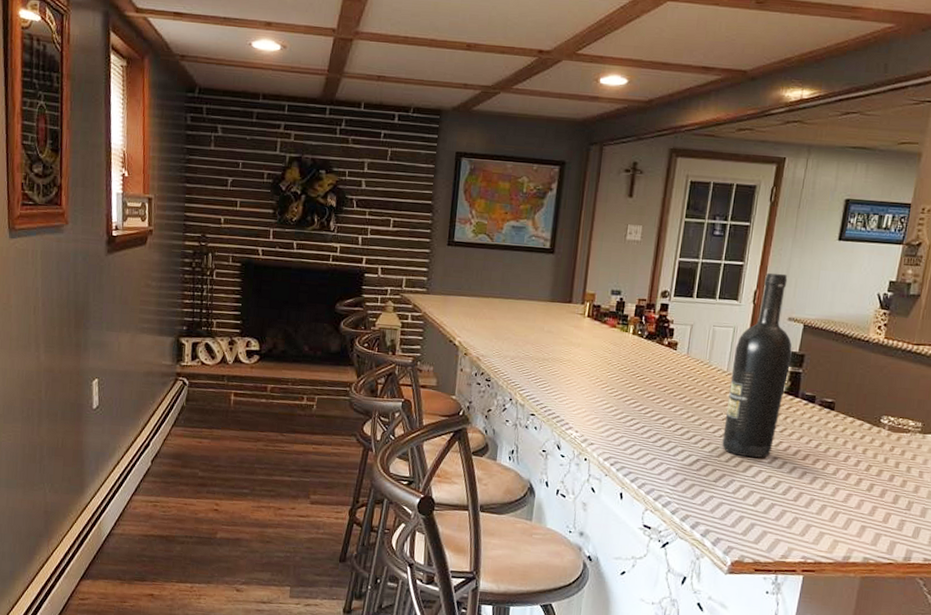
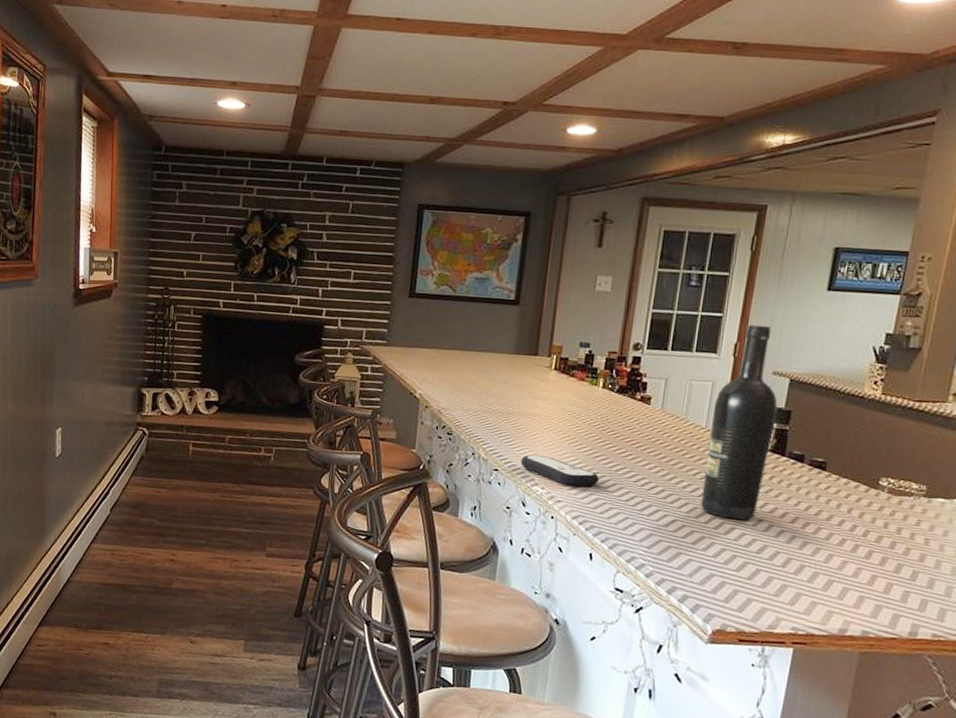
remote control: none [555,399,629,430] -> present [520,455,599,487]

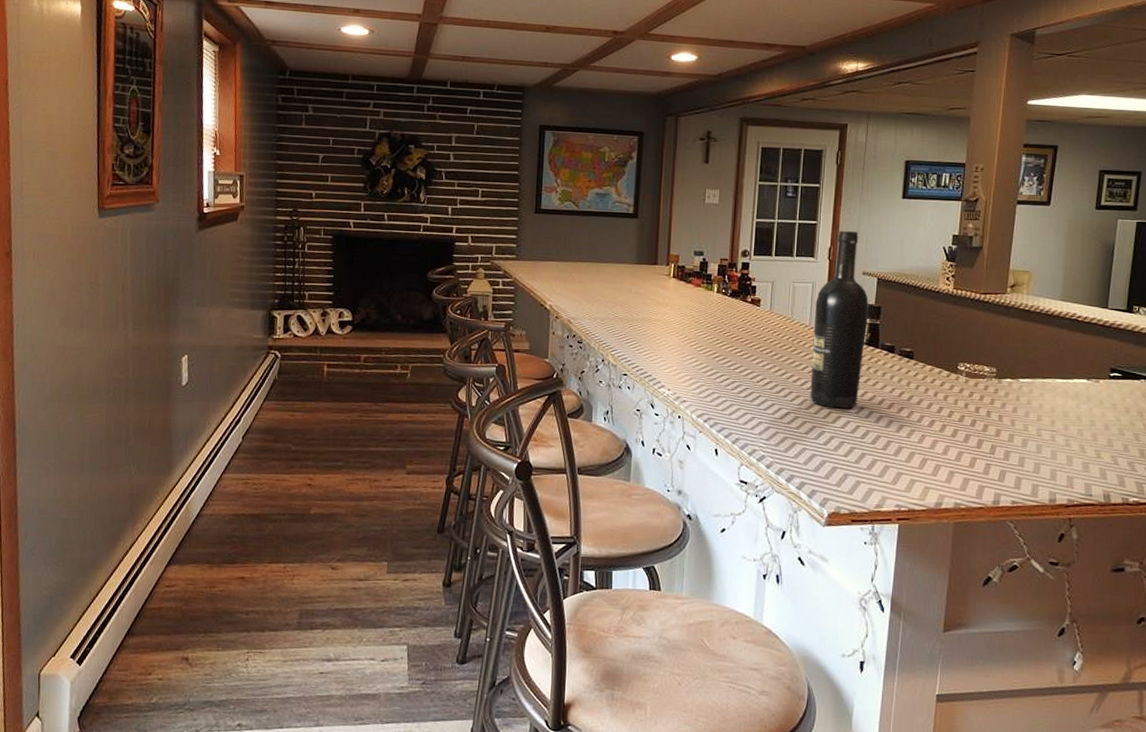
remote control: present [520,455,599,487] -> none [647,358,719,386]

